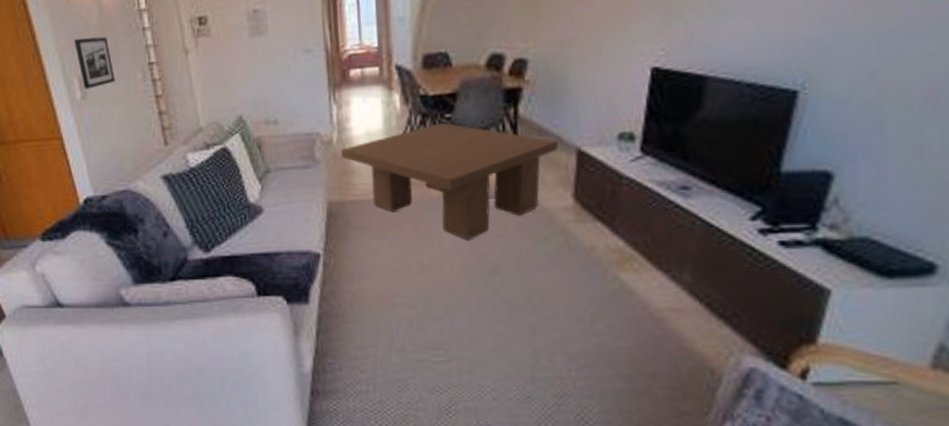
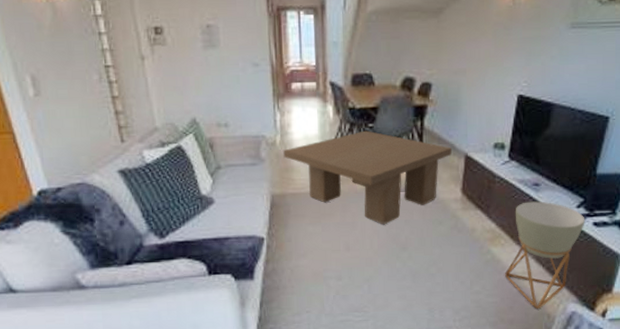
picture frame: present [73,36,115,89] -> none [25,37,71,87]
planter: none [642,210,766,361] -> present [505,201,585,309]

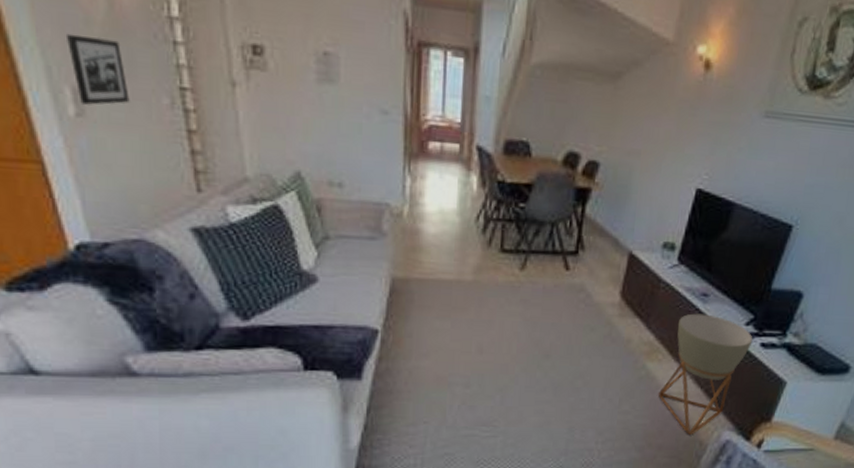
picture frame: none [25,37,71,87] -> present [65,33,130,105]
coffee table: present [283,130,453,224] -> none [411,211,616,325]

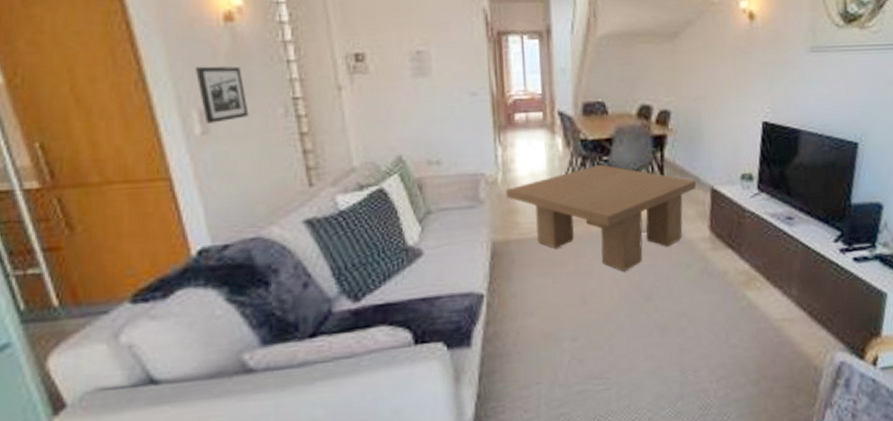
coffee table: none [411,211,616,325] -> present [506,164,697,271]
planter: present [658,313,753,435] -> none [764,236,845,361]

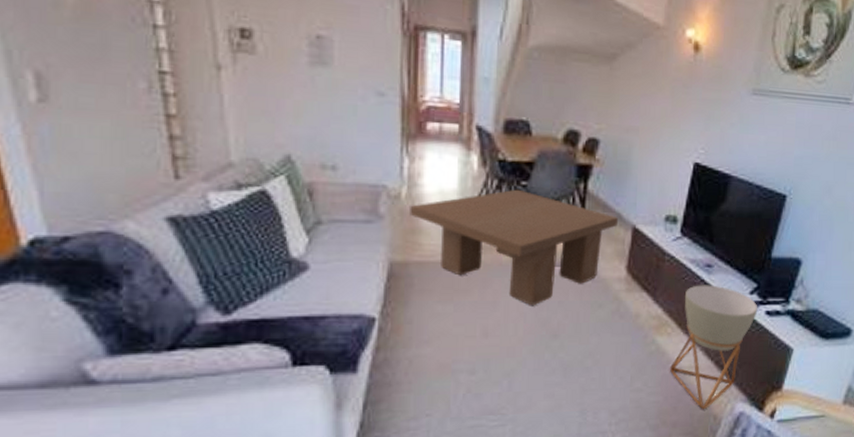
picture frame: present [194,66,249,124] -> none [30,16,101,90]
planter: none [764,236,845,361] -> present [670,285,758,409]

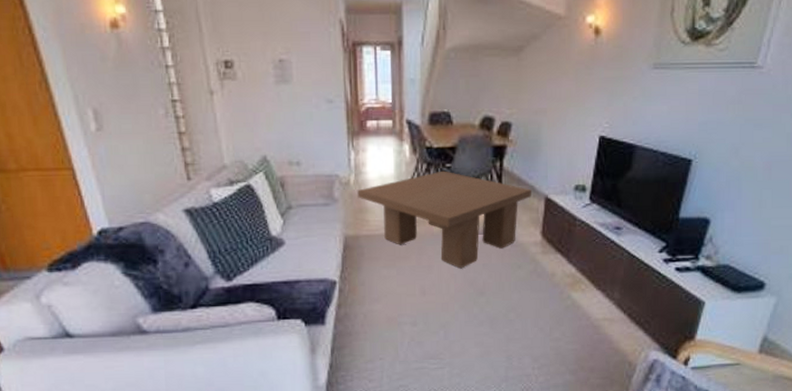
planter: present [670,285,758,409] -> none [586,245,668,356]

